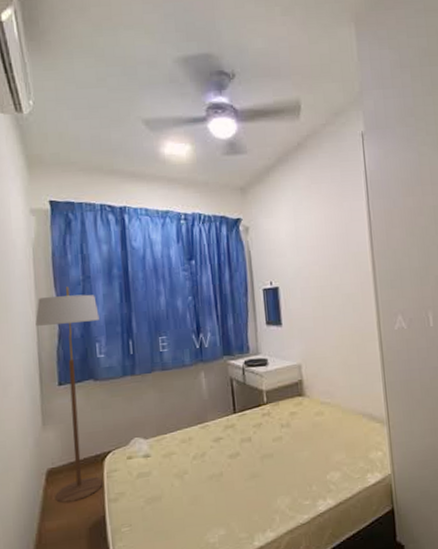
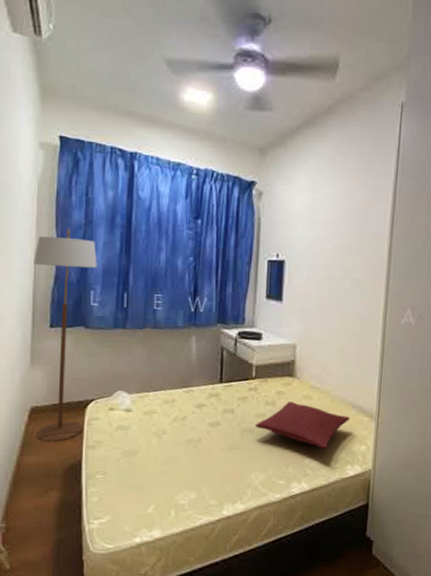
pillow: none [273,420,363,462] -> present [254,402,351,449]

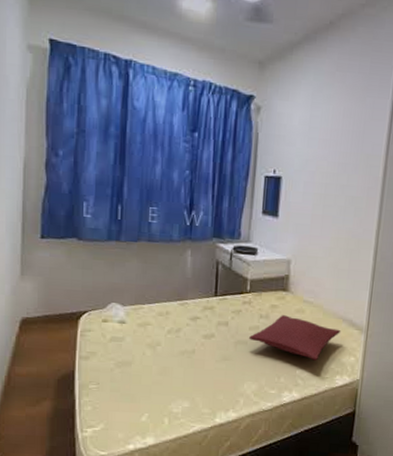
floor lamp: present [33,229,97,443] -> none [23,137,90,354]

